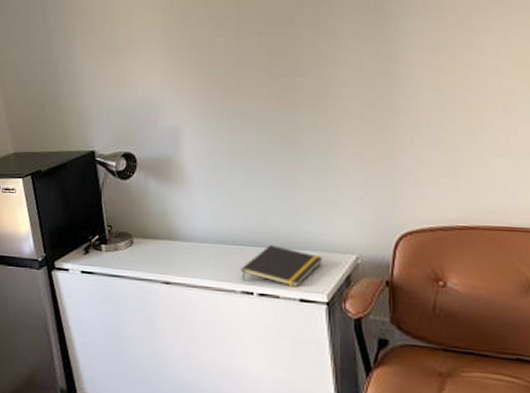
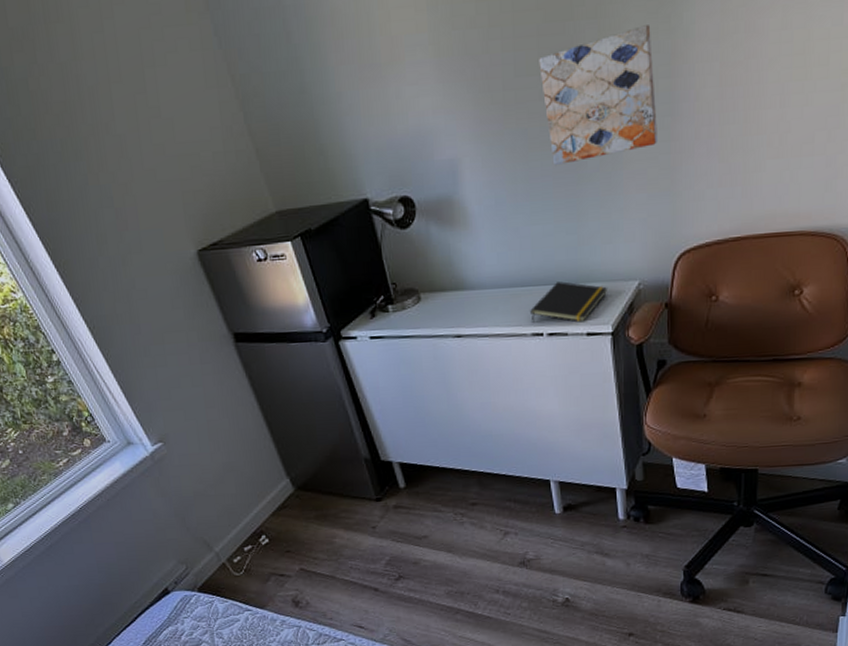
wall art: none [260,34,374,142] -> present [539,25,657,166]

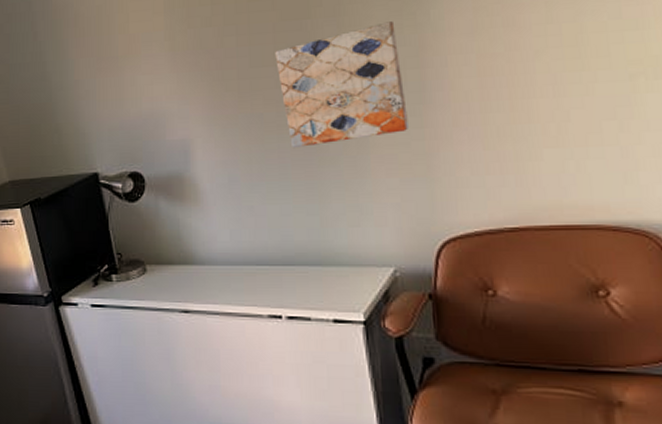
notepad: present [530,281,607,323] -> none [266,263,356,308]

